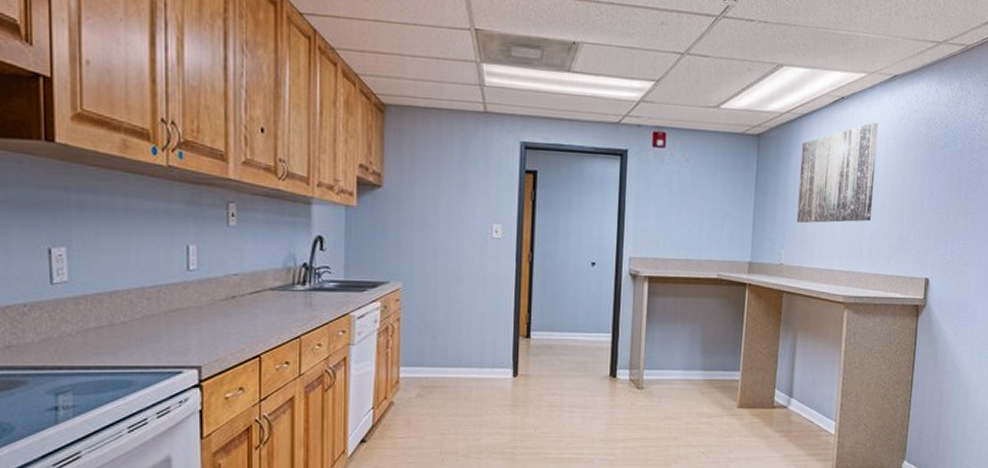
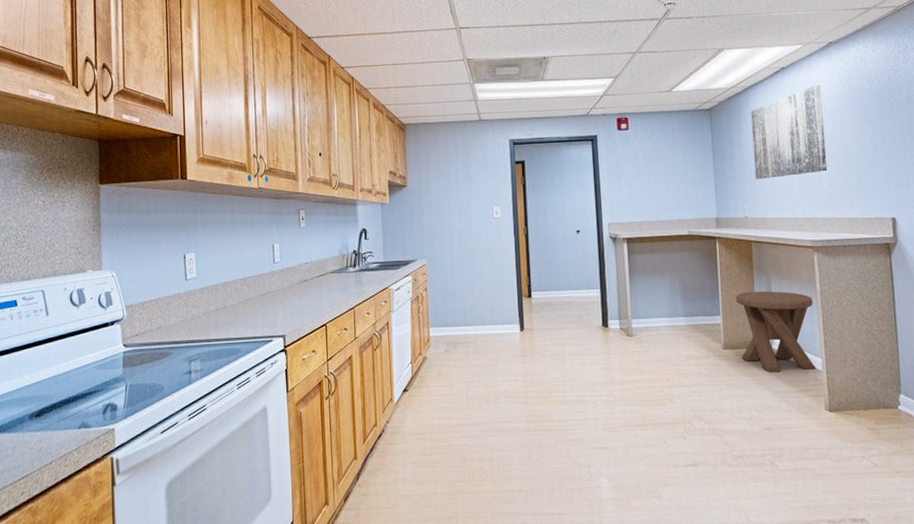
music stool: none [756,346,836,435] -> present [735,291,817,373]

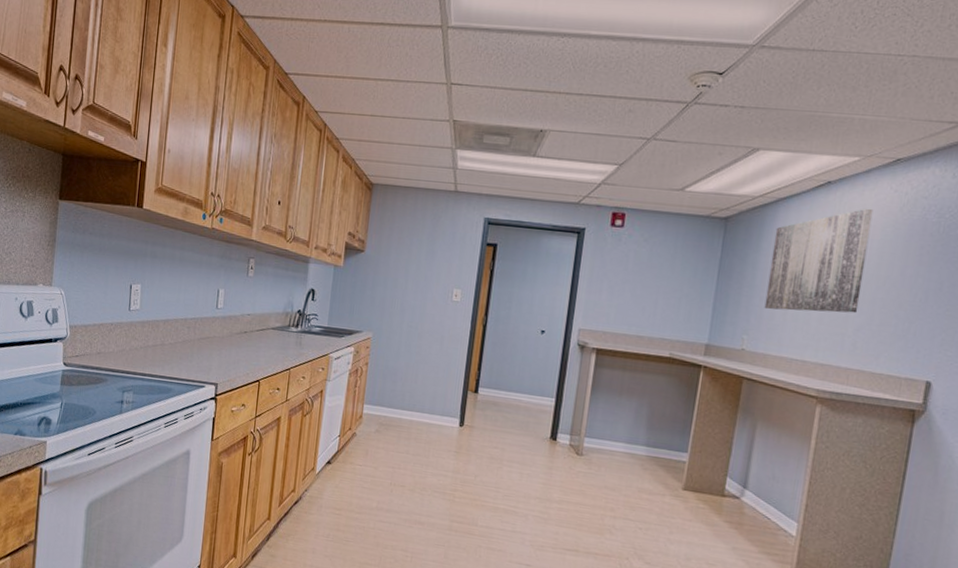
music stool: present [735,291,817,373] -> none [702,432,803,534]

